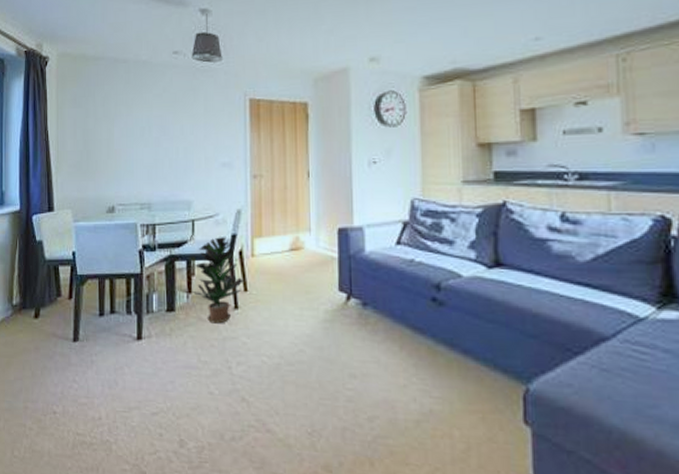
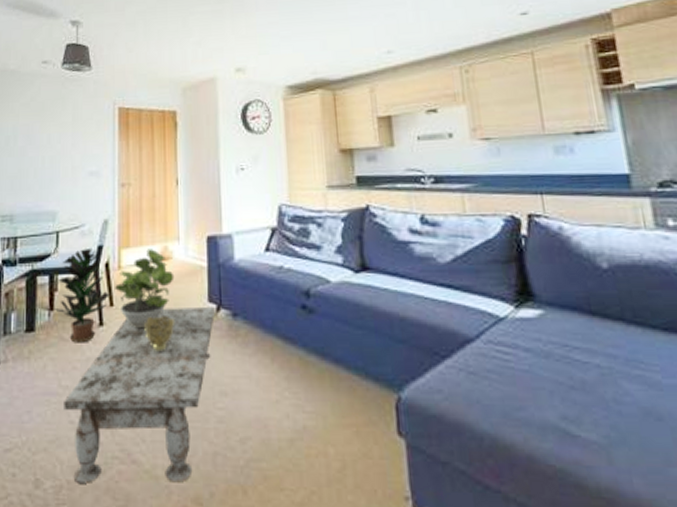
coffee table: none [203,295,346,452] -> present [64,307,216,483]
potted plant: none [249,239,306,313] -> present [115,249,175,329]
decorative bowl: none [277,302,306,335] -> present [144,316,174,351]

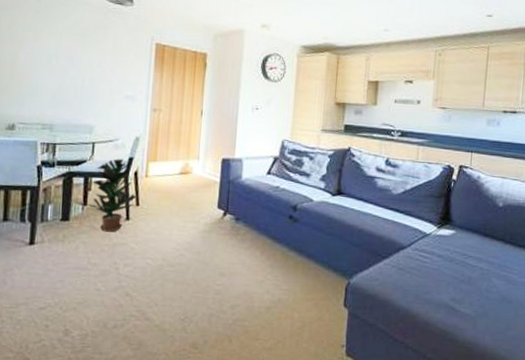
coffee table: present [64,307,216,483] -> none [92,210,223,334]
potted plant: present [115,249,175,329] -> none [141,164,192,224]
decorative bowl: present [144,316,174,351] -> none [164,216,189,242]

